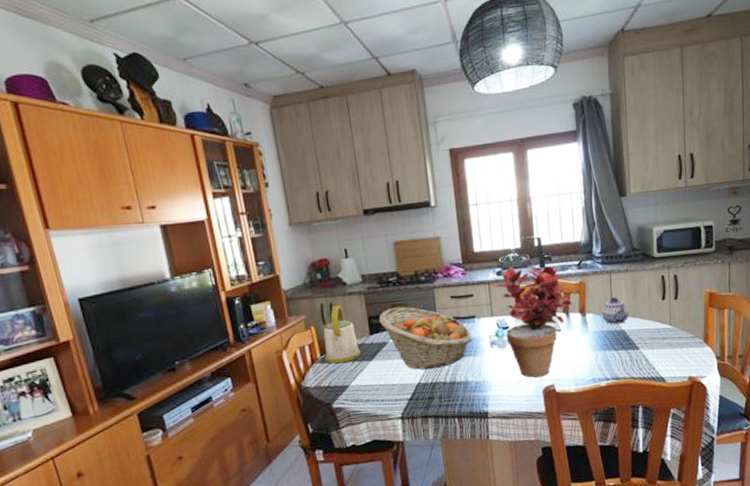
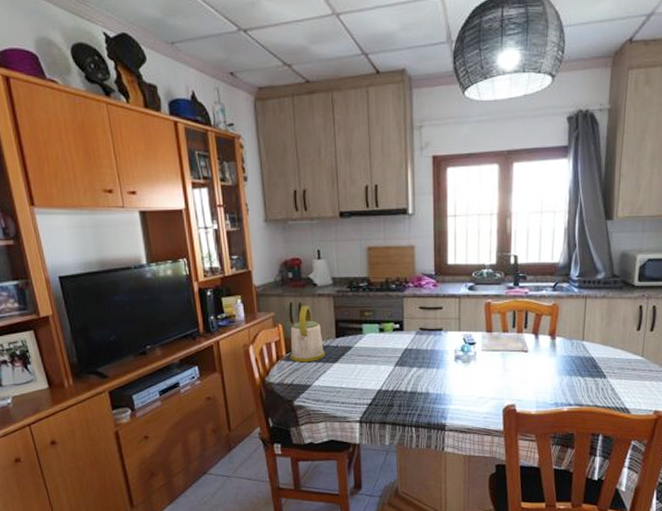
fruit basket: present [379,307,472,370] -> none [346,313,437,376]
potted plant: present [492,266,573,378] -> none [462,282,543,396]
teapot: present [601,297,630,325] -> none [572,323,602,351]

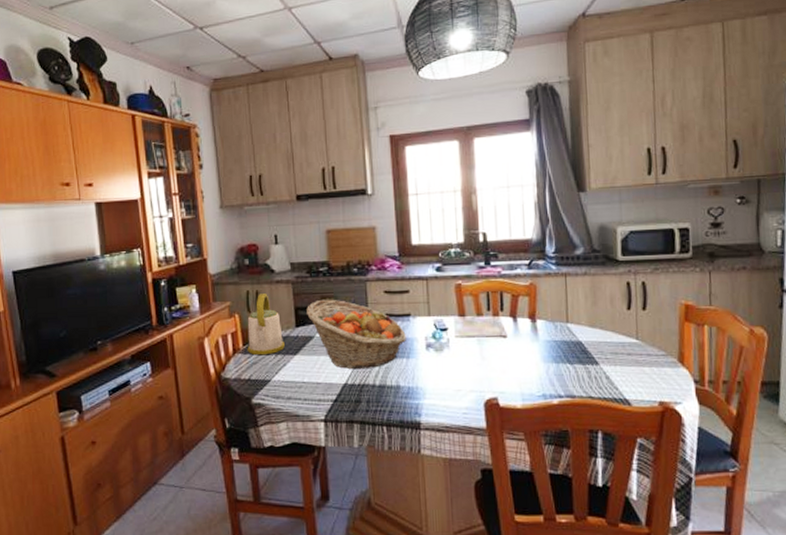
fruit basket: none [346,313,437,376] -> present [307,299,406,369]

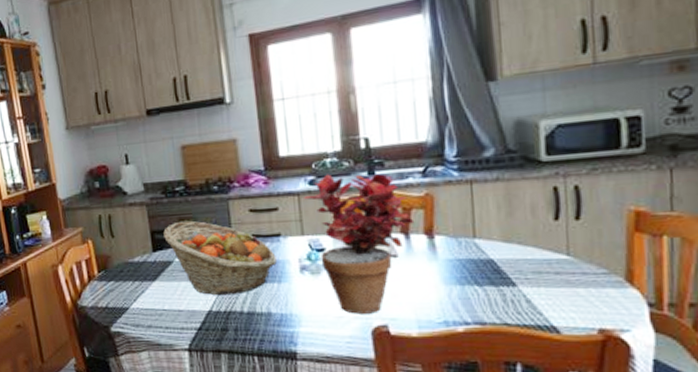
kettle: present [247,293,285,356] -> none [101,217,142,282]
potted plant: none [430,262,521,388] -> present [303,174,415,314]

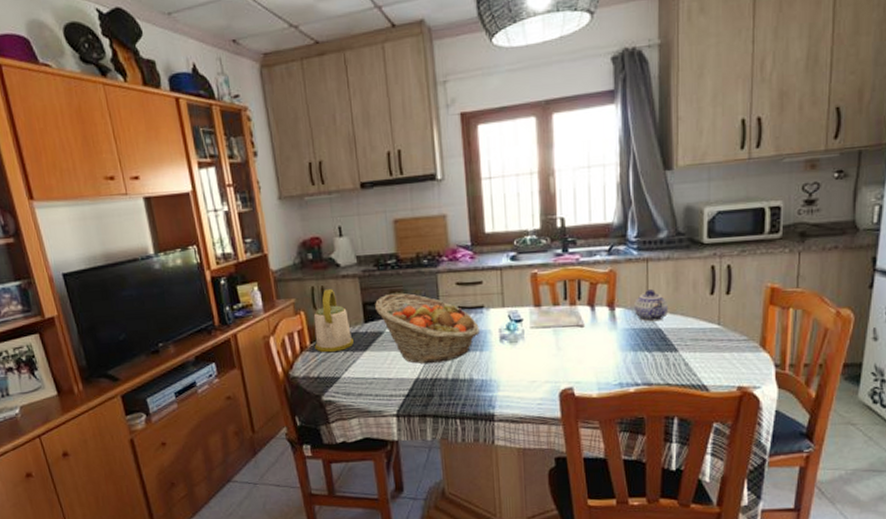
kettle: none [101,217,142,282] -> present [313,289,354,353]
potted plant: present [303,174,415,314] -> none [504,250,600,379]
teapot: none [458,215,502,252] -> present [634,290,669,322]

